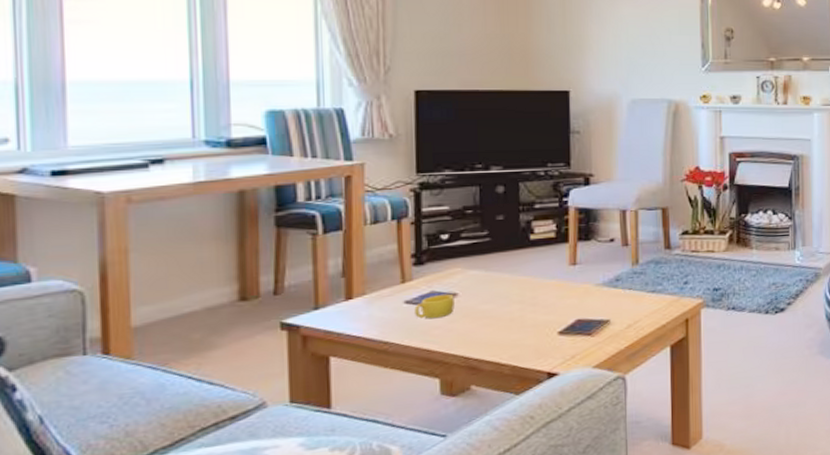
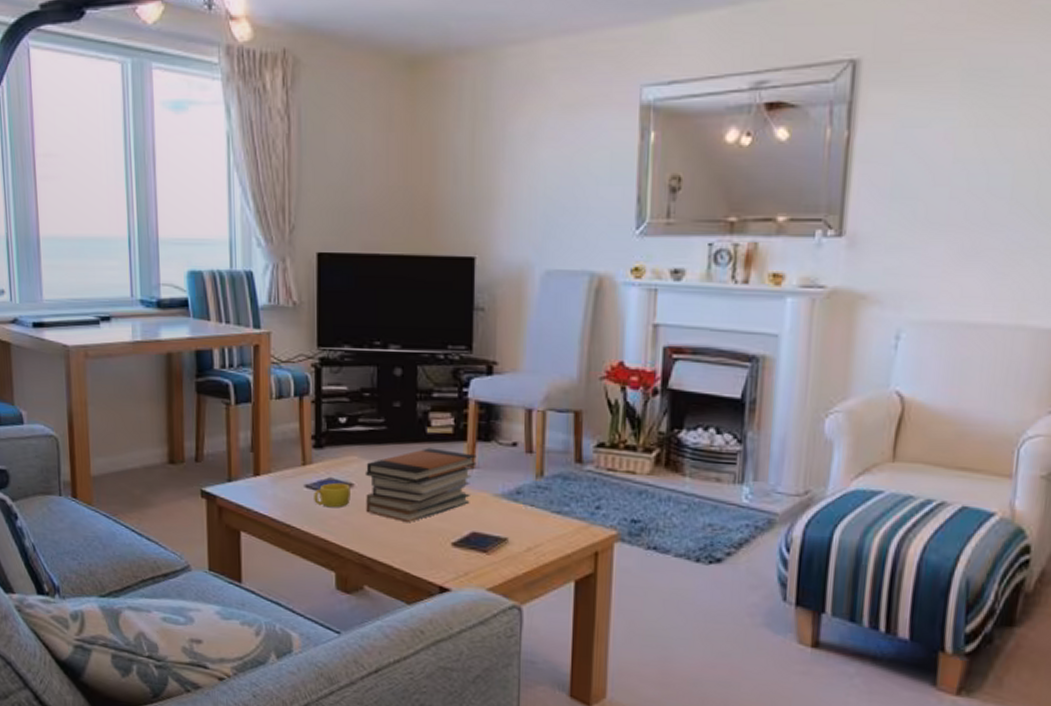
book stack: none [469,251,578,321] -> present [365,448,477,523]

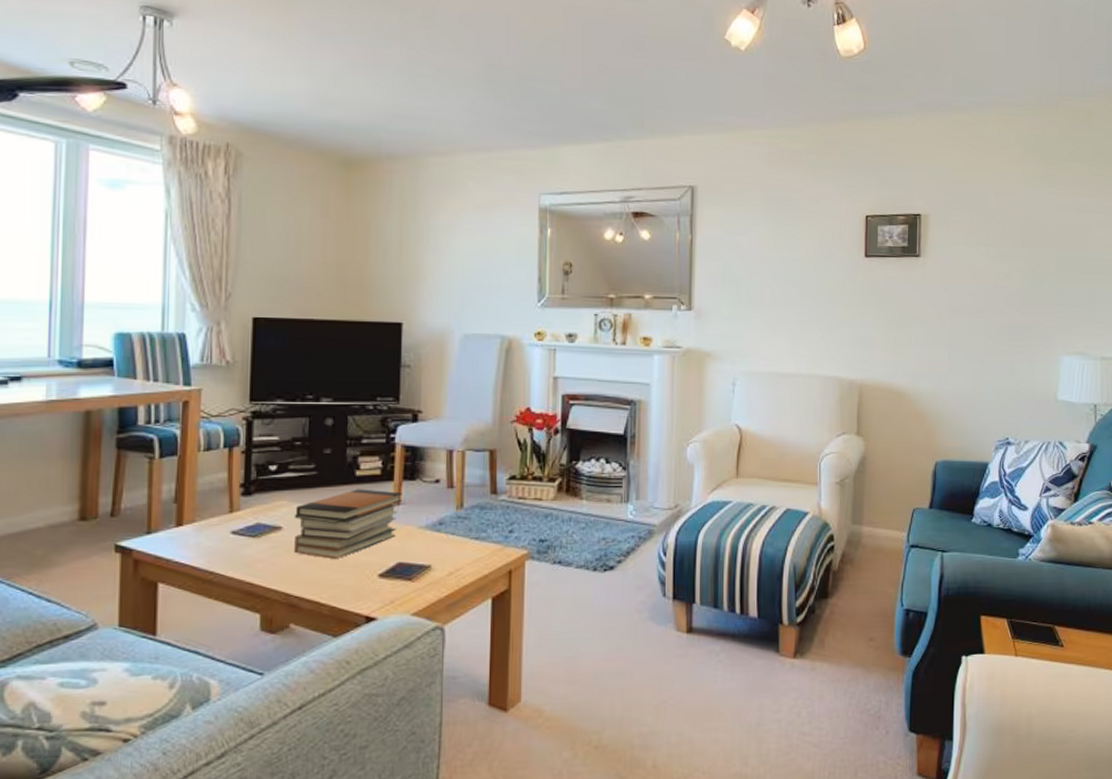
cup: present [314,482,350,508] -> none [240,526,279,552]

